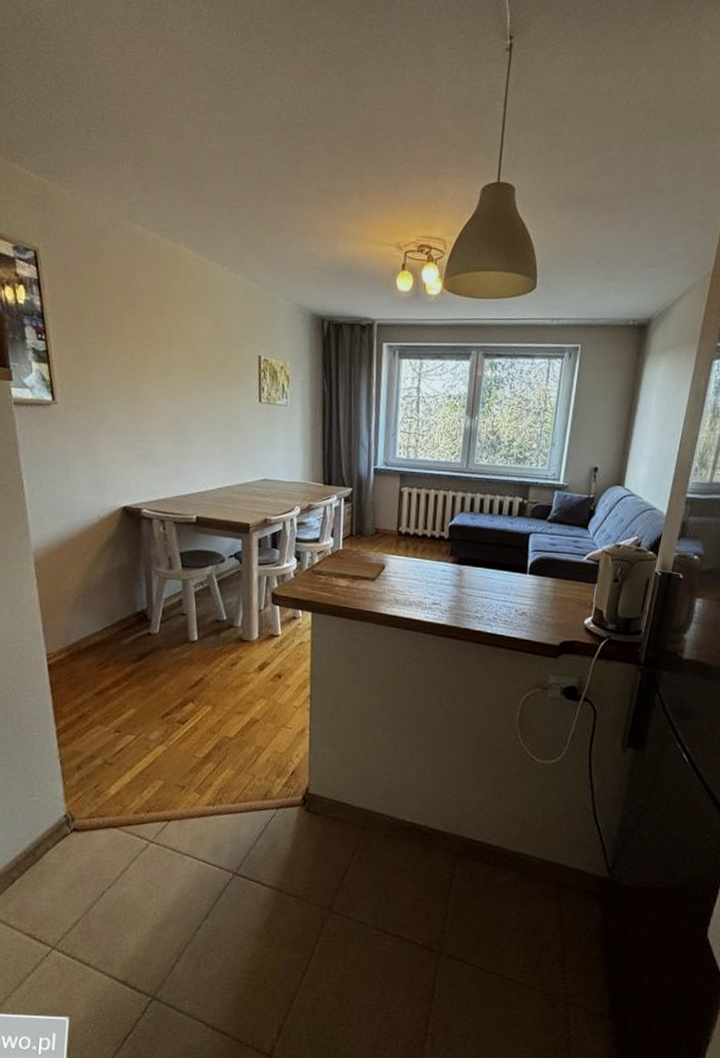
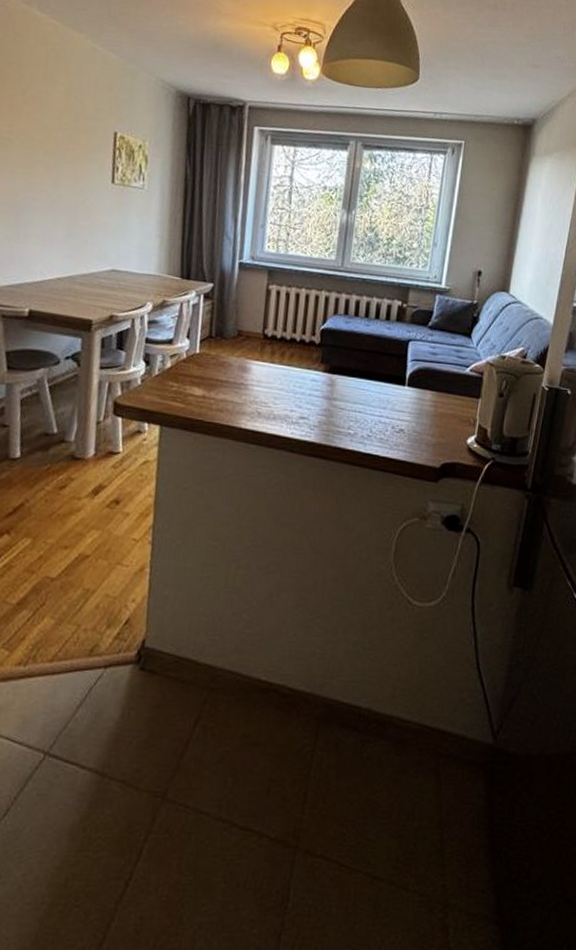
cutting board: present [312,557,386,582] -> none [163,362,249,391]

